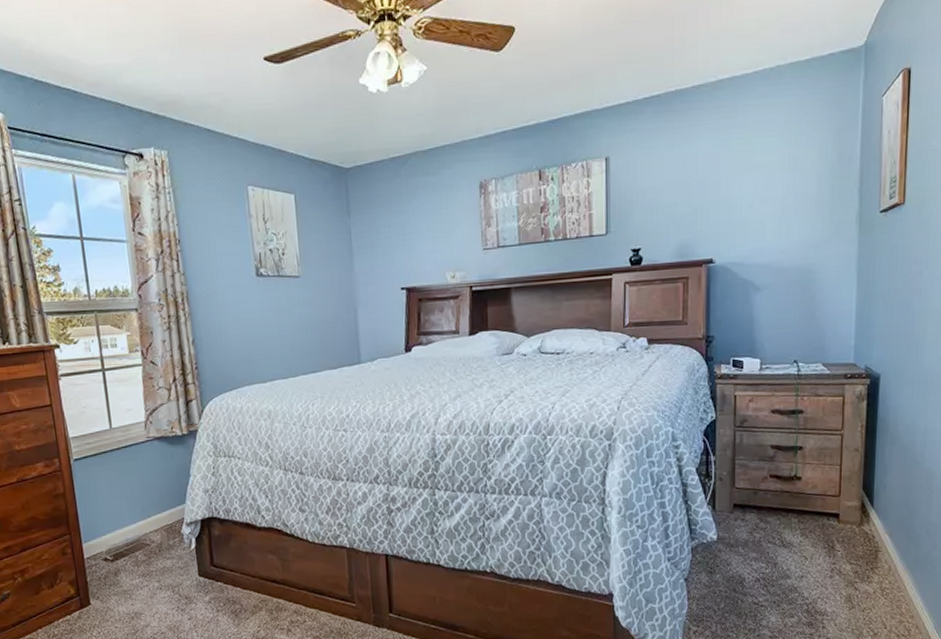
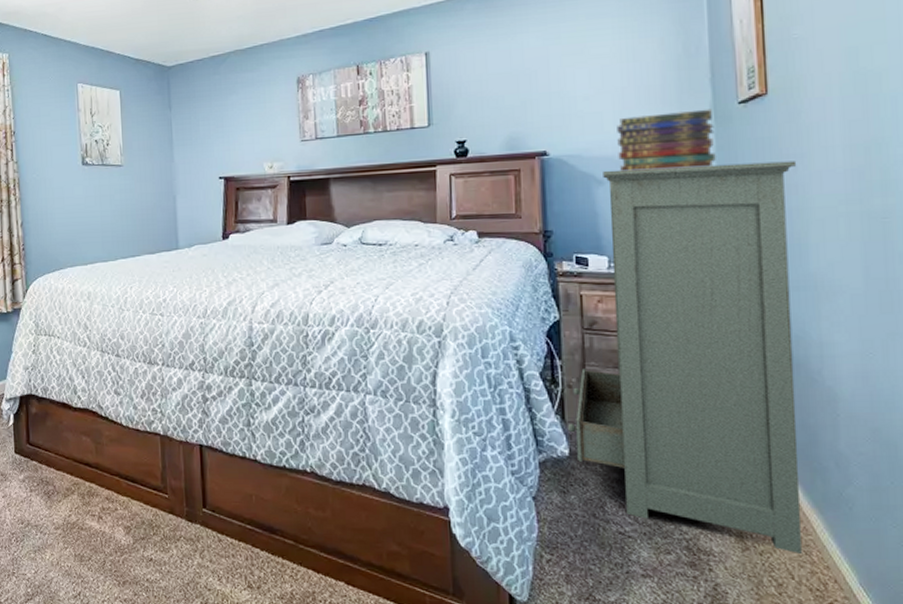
bookshelf: none [718,267,923,608] -> present [568,161,802,554]
book stack: none [775,217,858,278] -> present [617,109,716,171]

